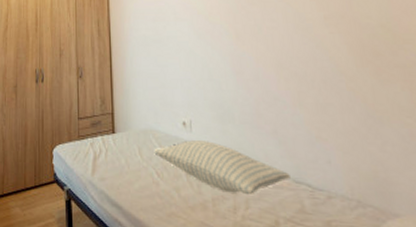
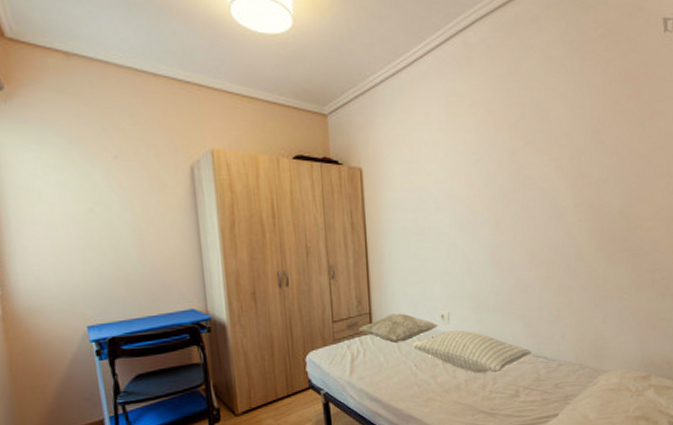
decorative pillow: none [101,116,181,146] -> present [358,313,439,343]

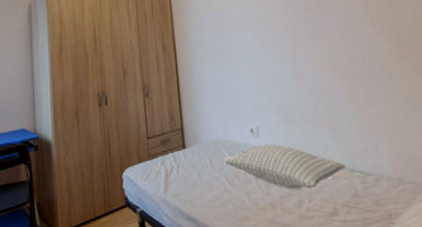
decorative pillow: present [358,313,439,343] -> none [172,128,249,158]

